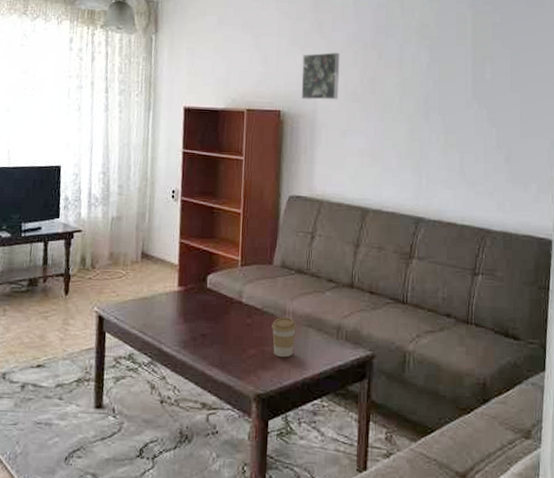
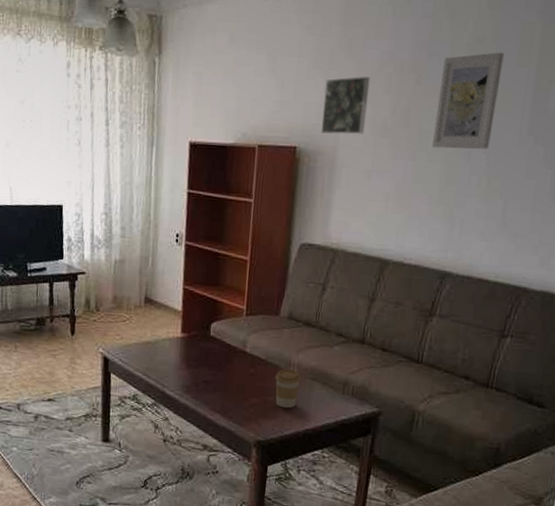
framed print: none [396,35,446,112] -> present [432,52,504,149]

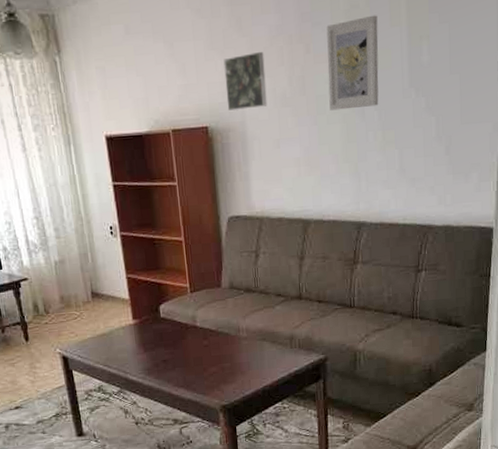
coffee cup: present [275,369,302,409] -> none [228,334,252,371]

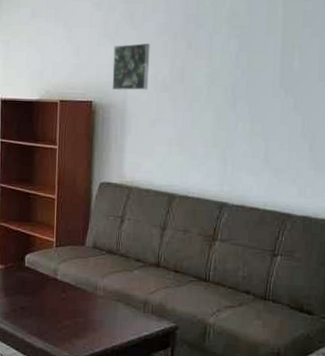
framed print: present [326,15,379,111] -> none [204,23,256,101]

